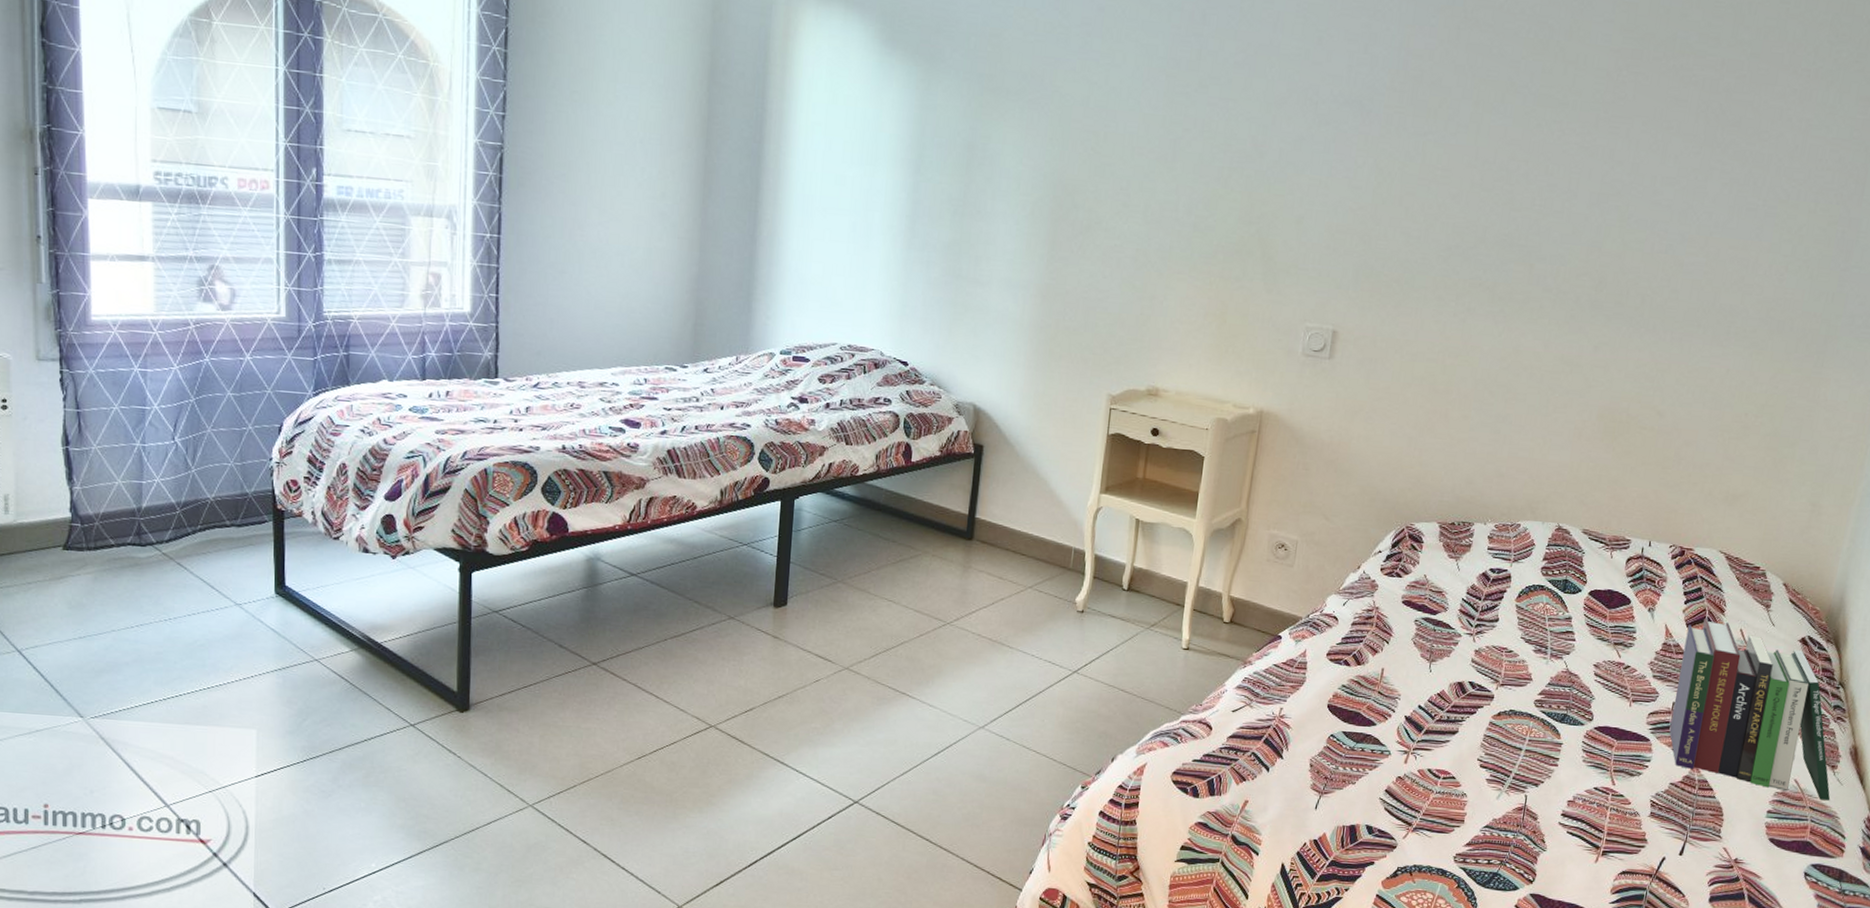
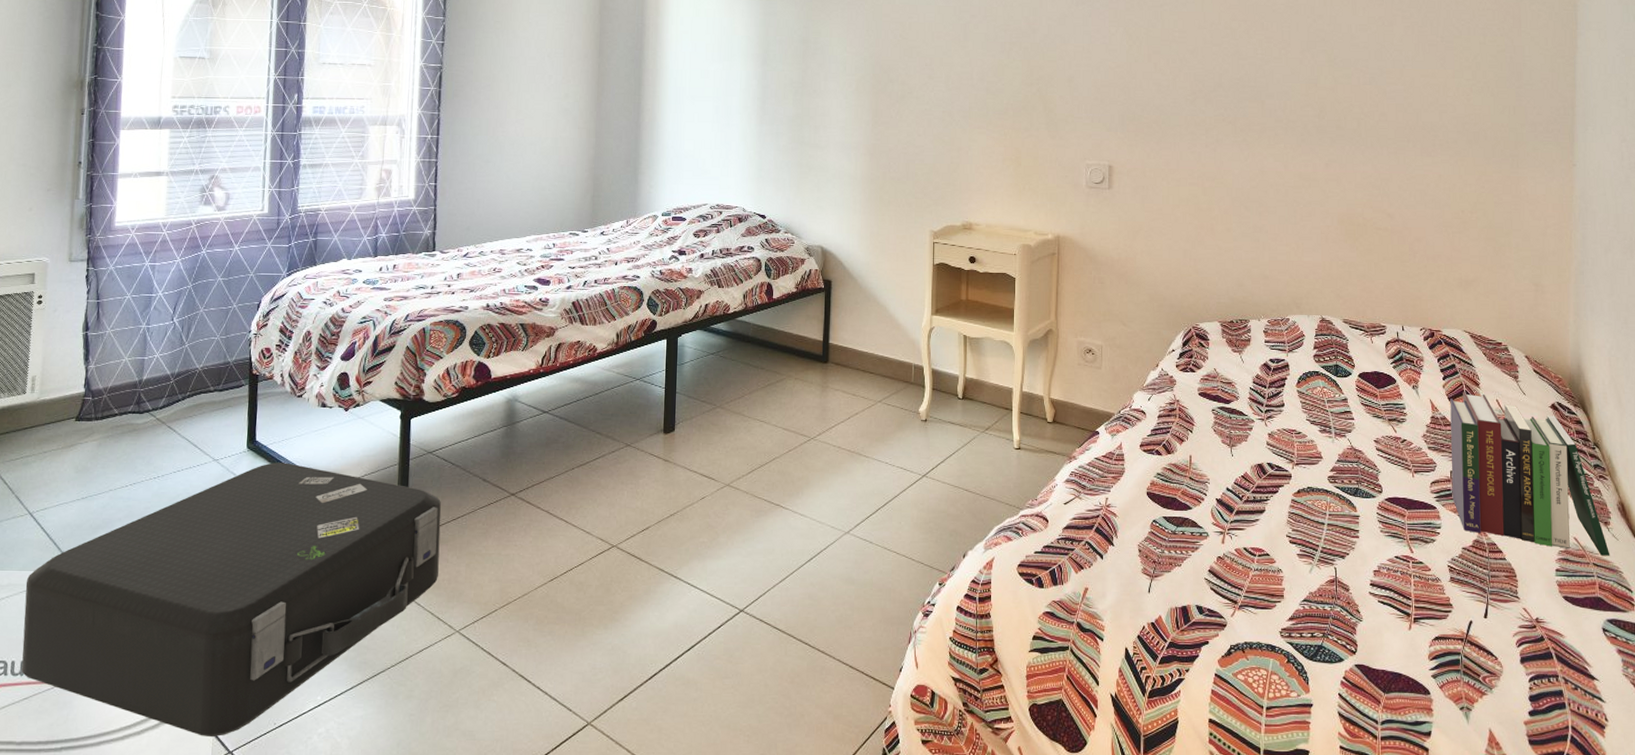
suitcase: none [21,611,511,899] -> present [21,462,442,738]

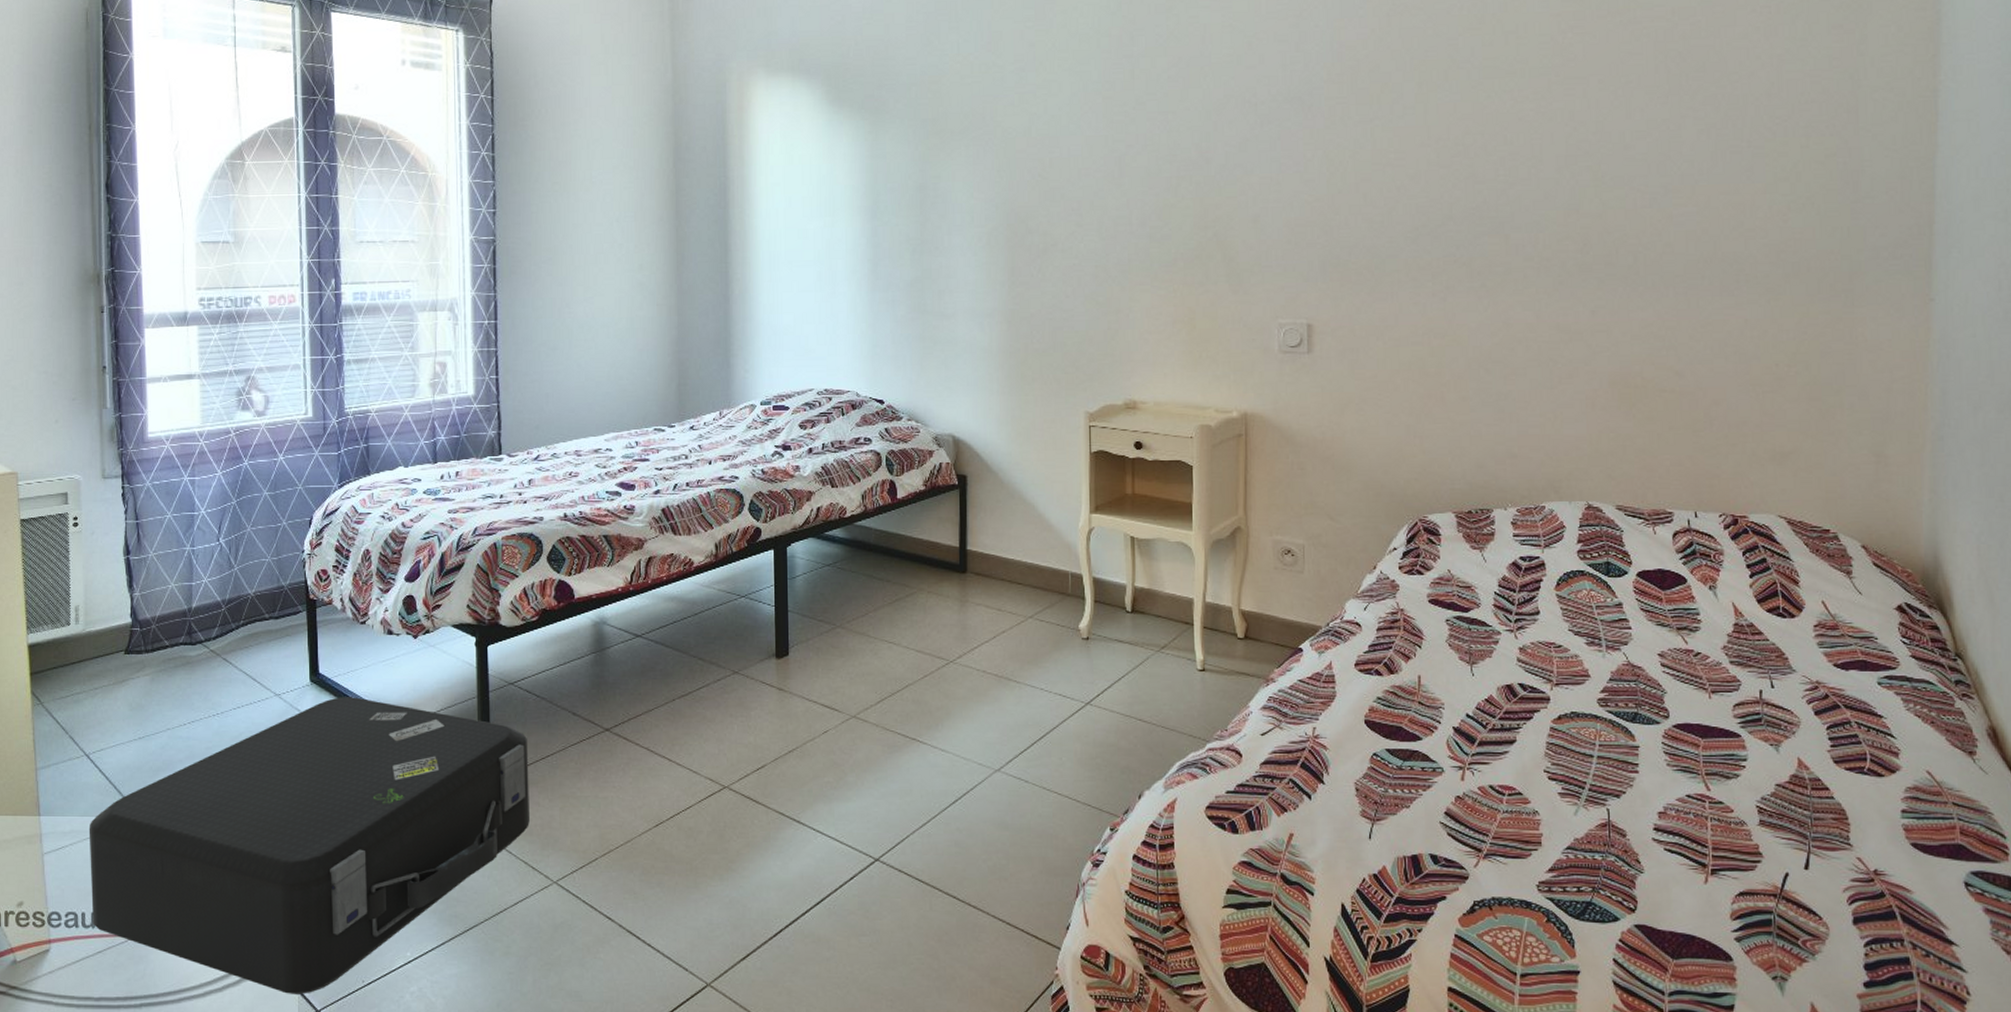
books: present [1450,392,1610,556] -> none [1759,592,1976,793]

